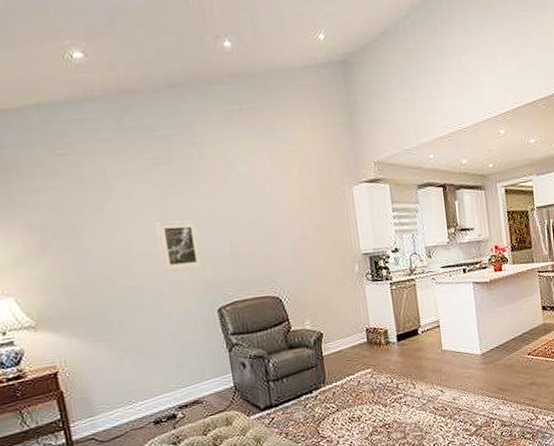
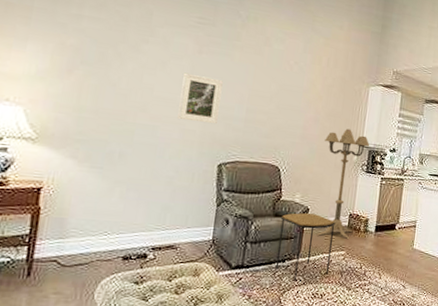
side table: none [295,337,359,410] -> present [275,212,336,281]
floor lamp: none [319,238,374,359] -> present [316,129,370,239]

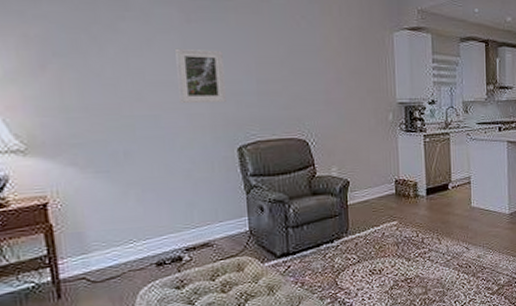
side table: present [275,212,336,281] -> none [319,186,383,261]
floor lamp: present [316,129,370,239] -> none [353,85,405,209]

